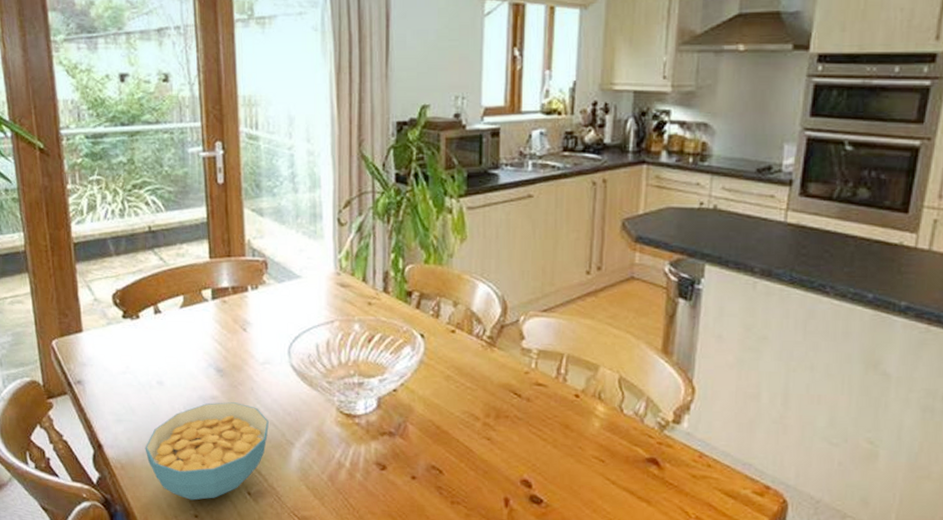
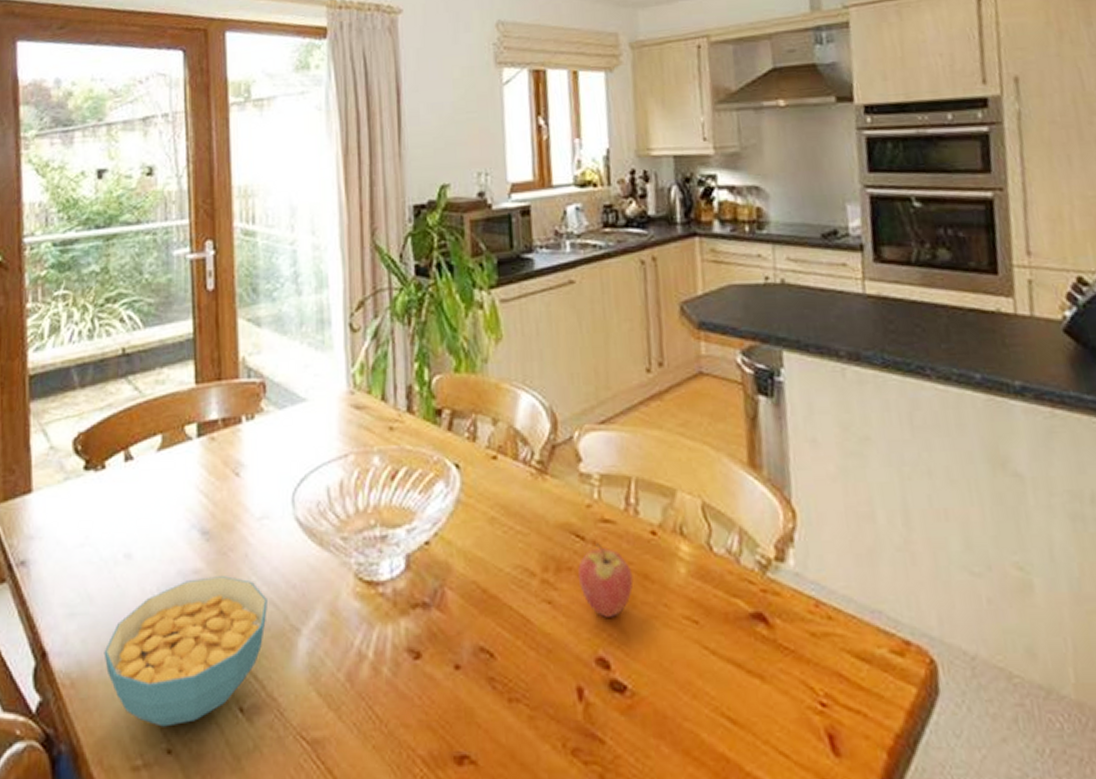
fruit: none [514,400,557,453] -> present [578,543,634,617]

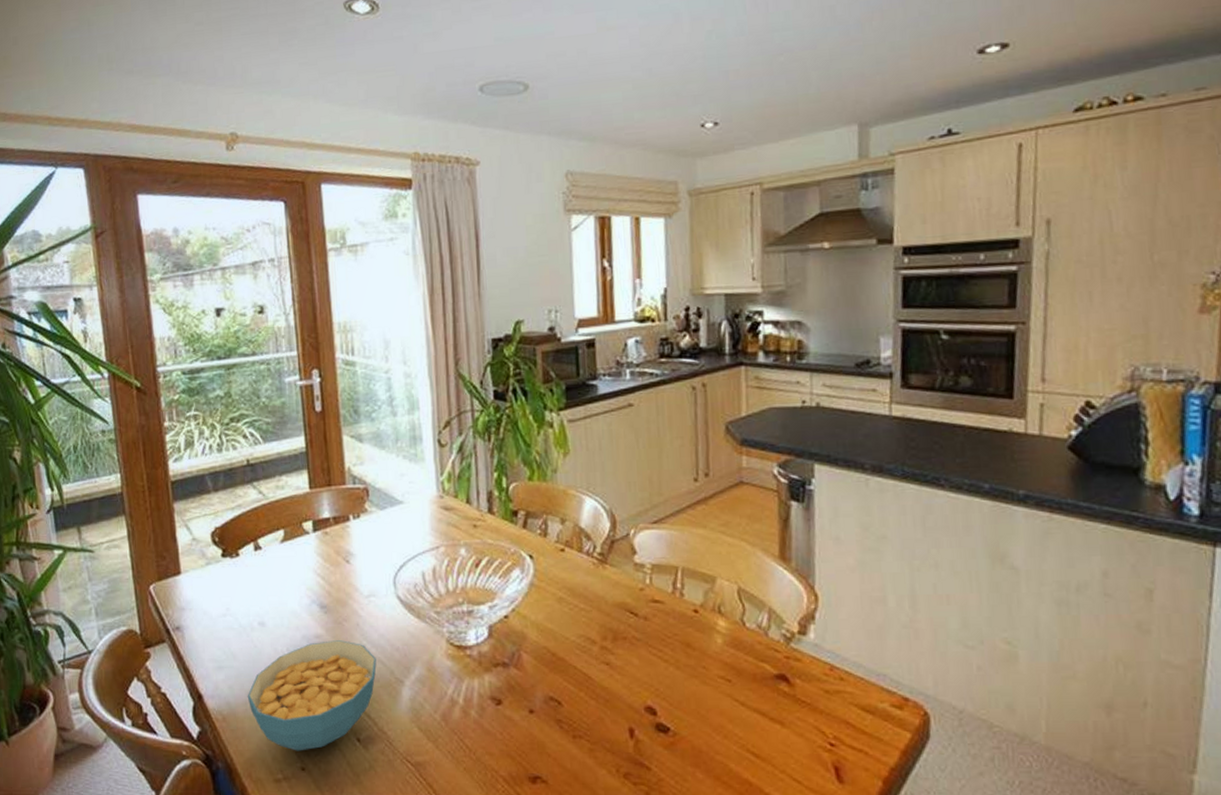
fruit: present [578,543,634,617] -> none [632,619,678,676]

